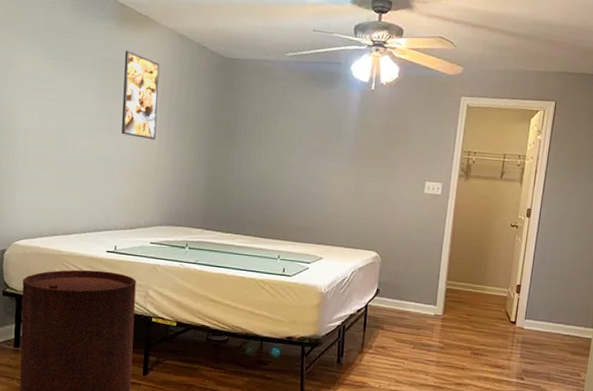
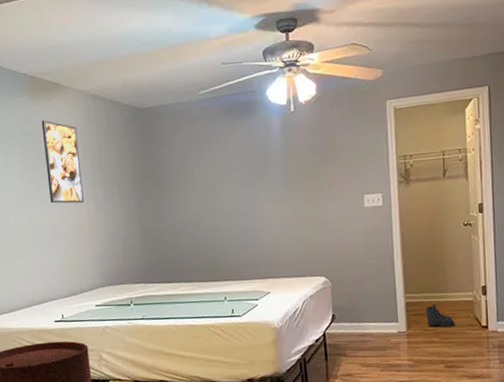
boots: none [461,294,487,317] -> present [424,304,455,327]

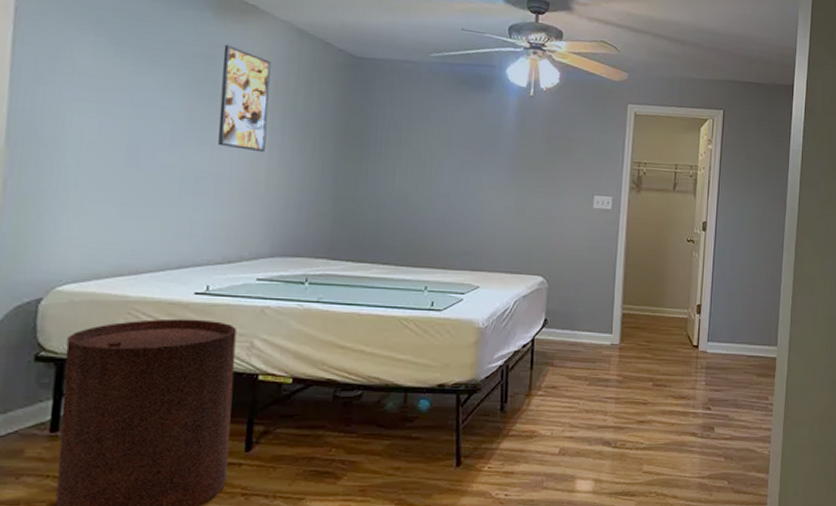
boots: present [424,304,455,327] -> none [639,318,668,343]

